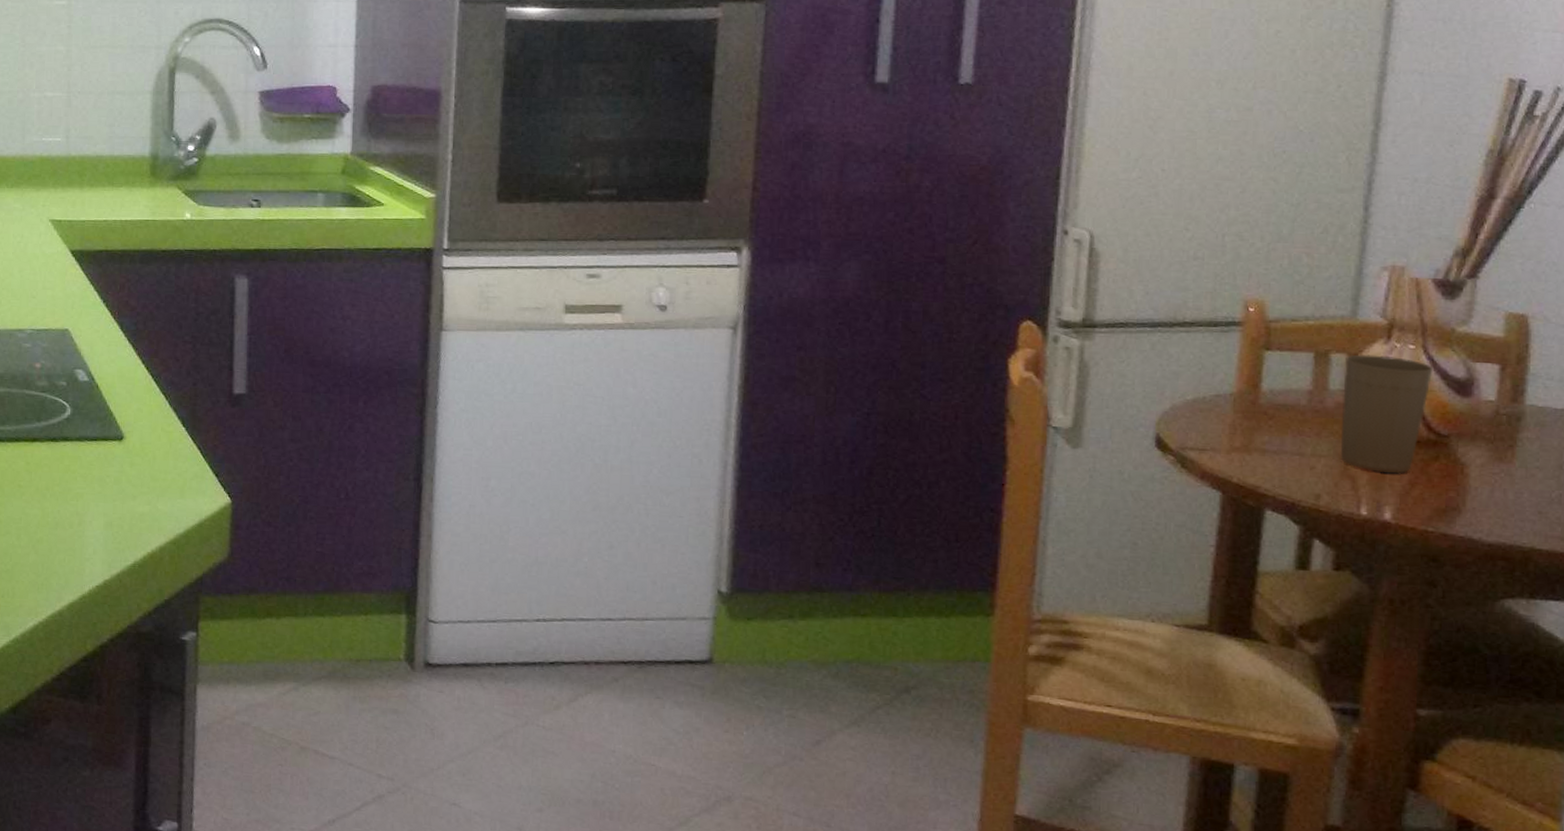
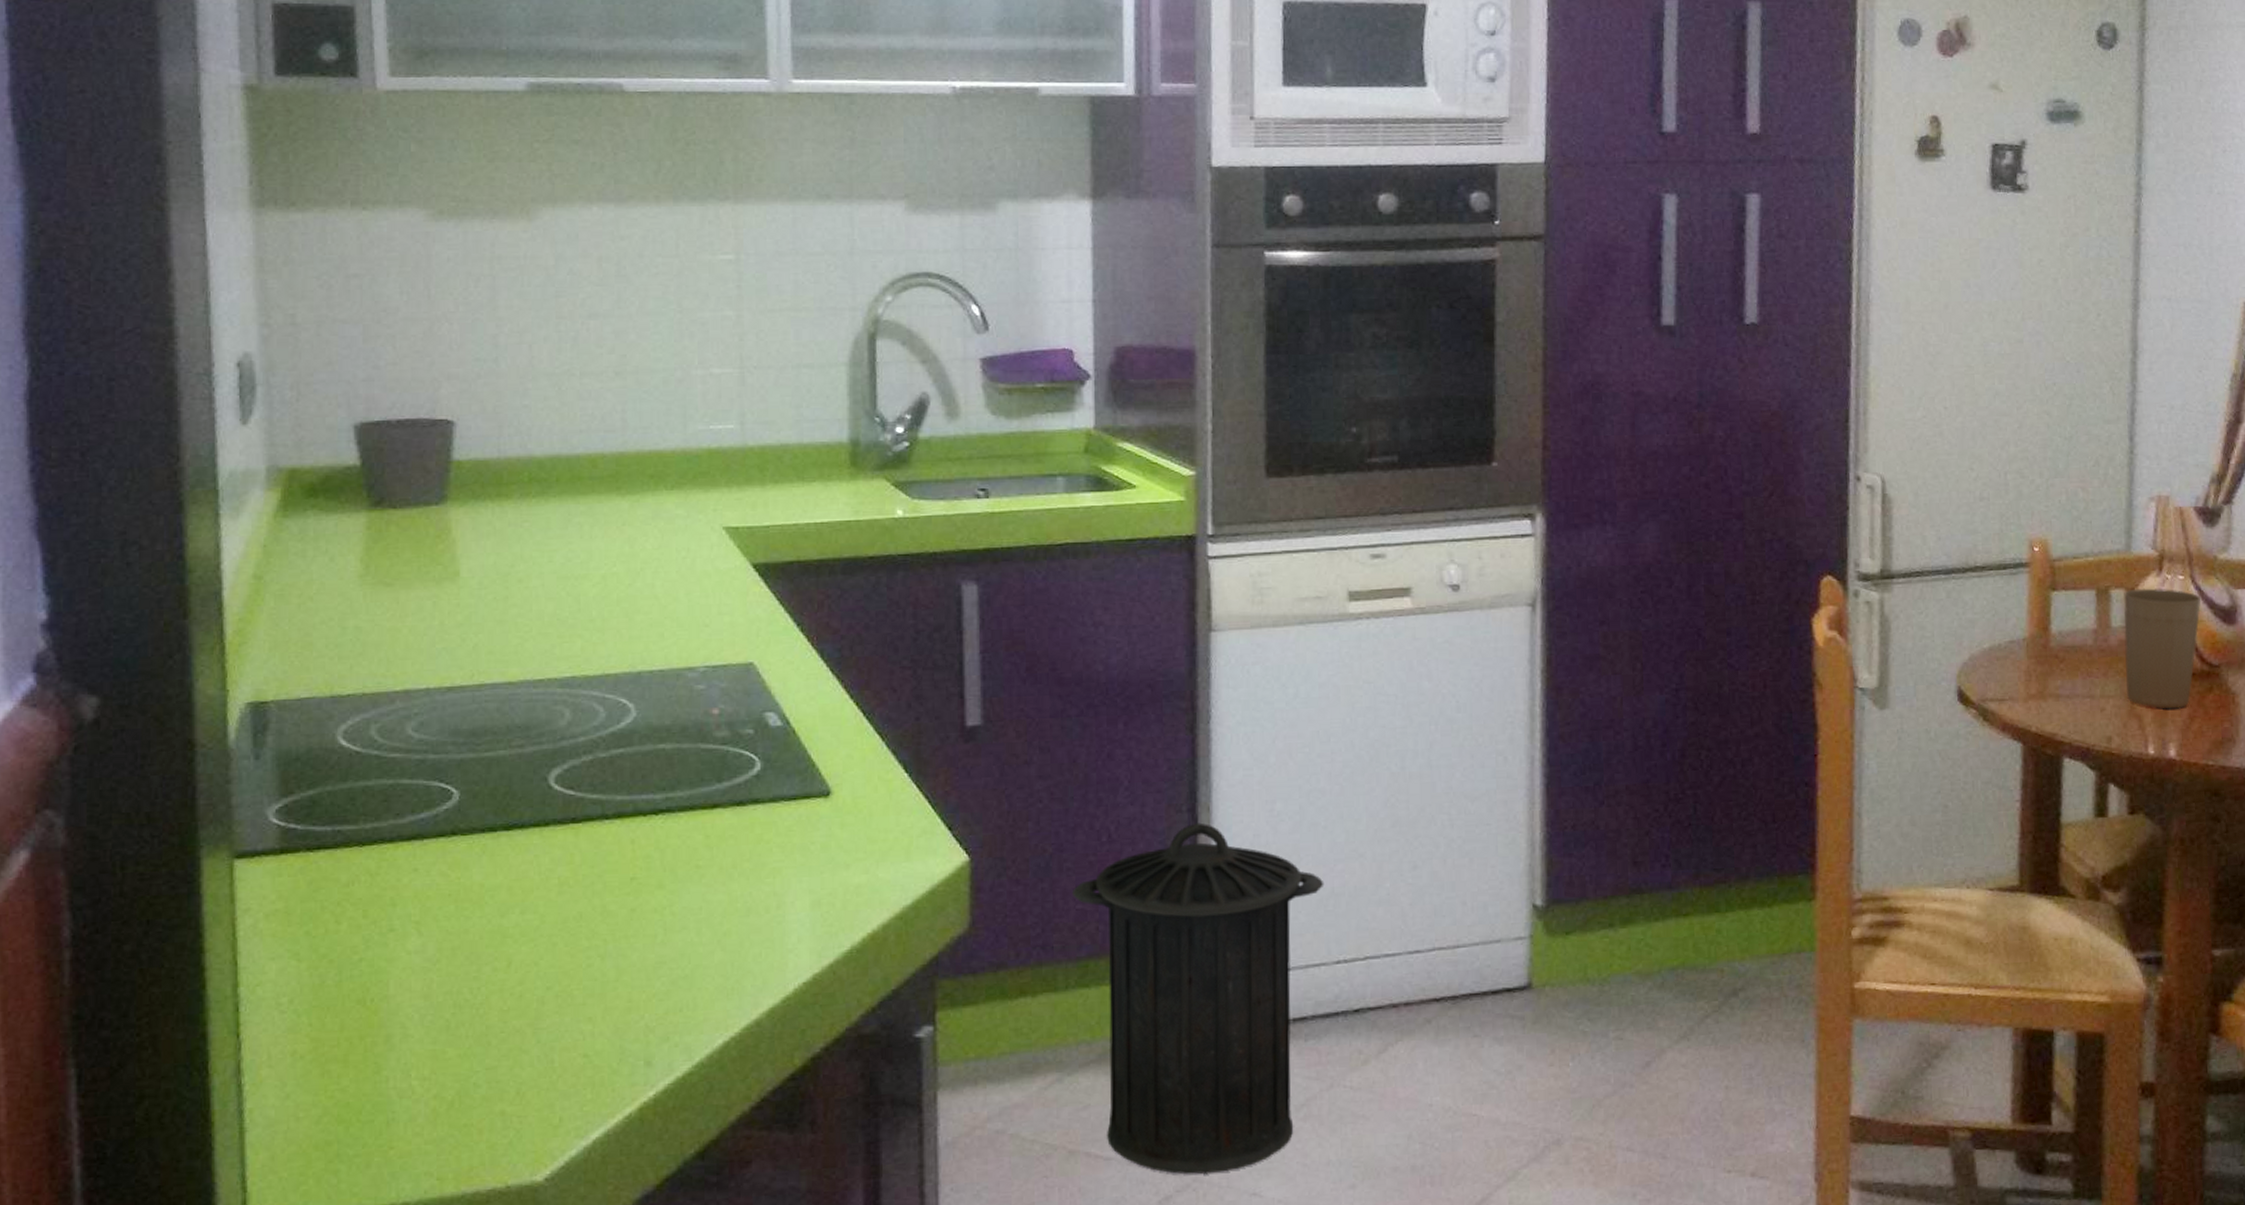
trash can: none [314,490,530,782] -> present [1073,822,1325,1174]

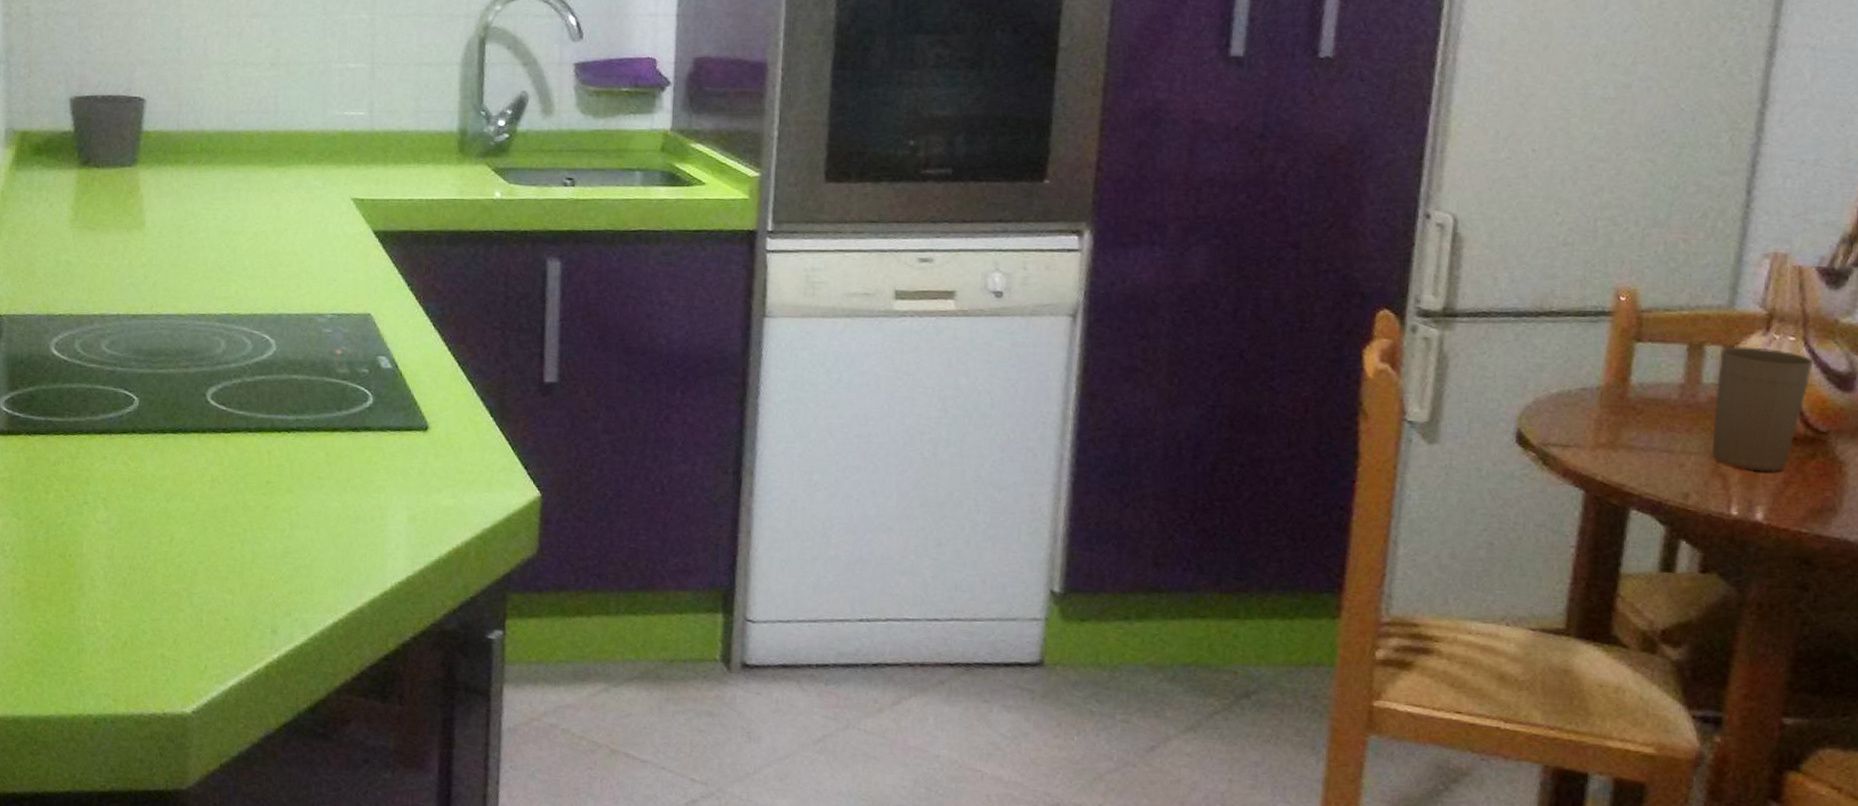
trash can: present [1073,822,1325,1174] -> none [627,484,854,787]

